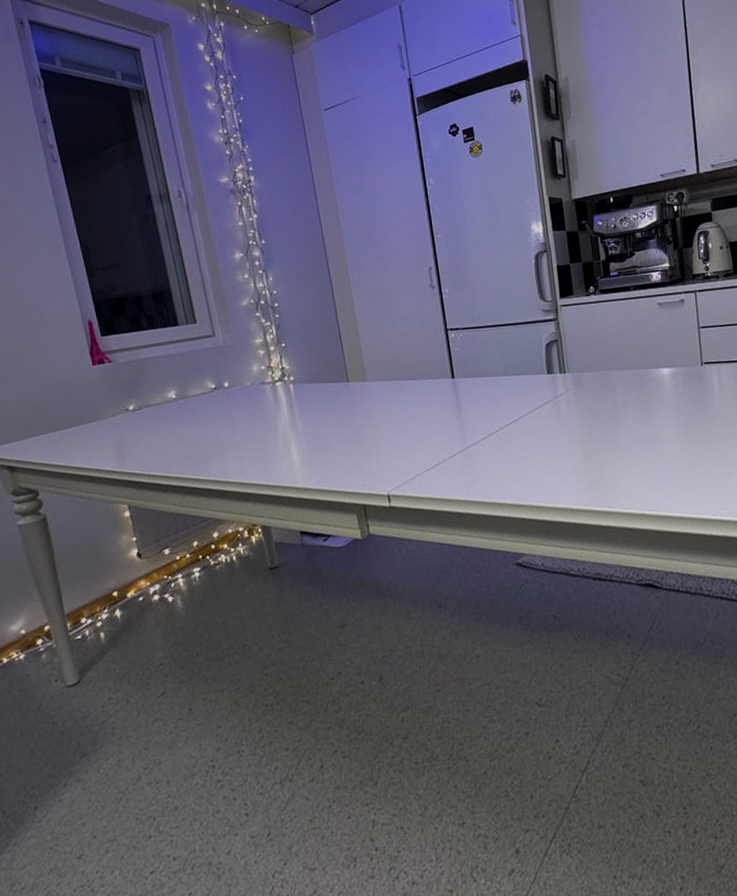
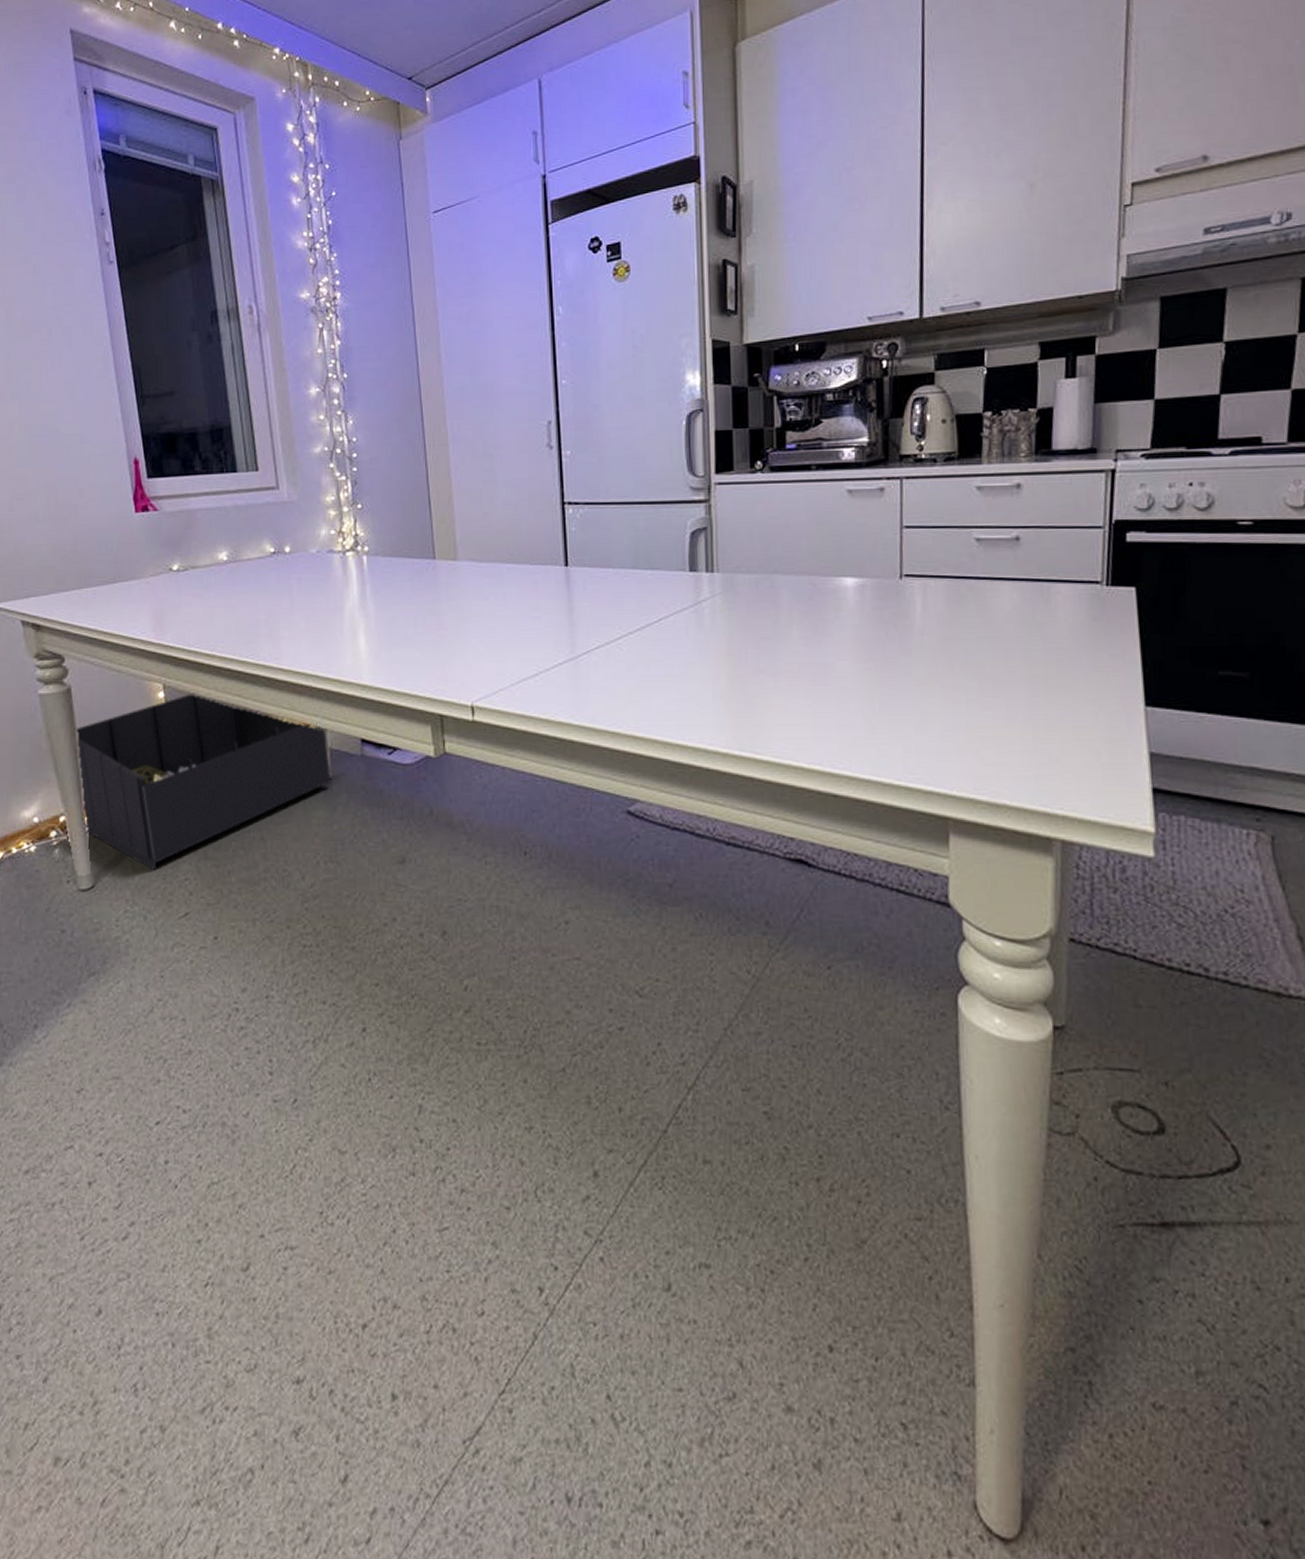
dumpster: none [52,509,278,661] -> present [74,692,331,871]

